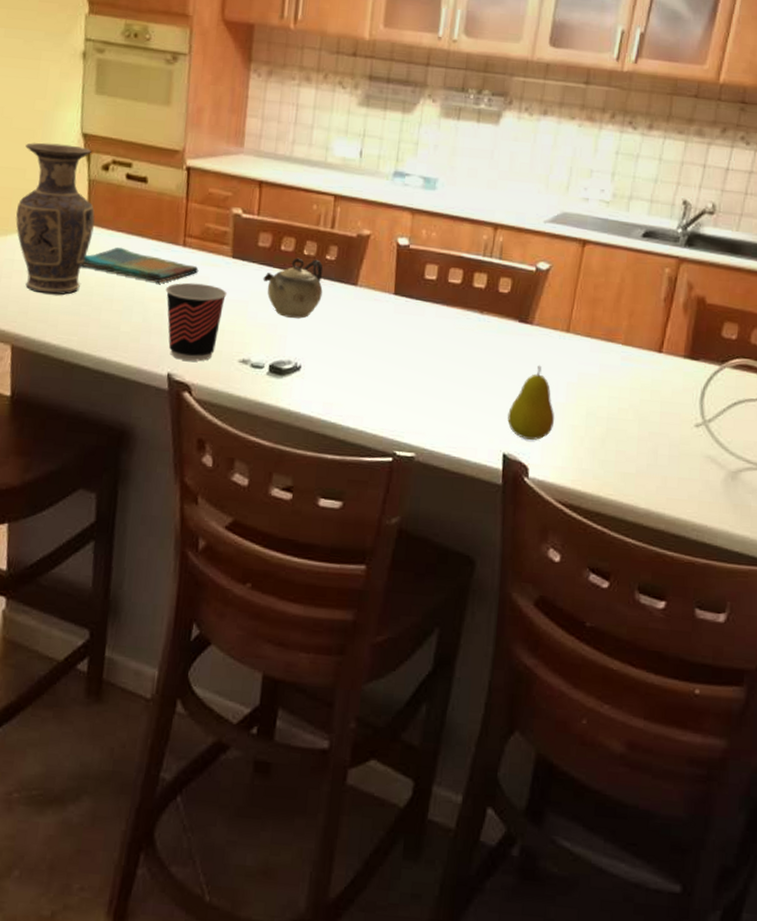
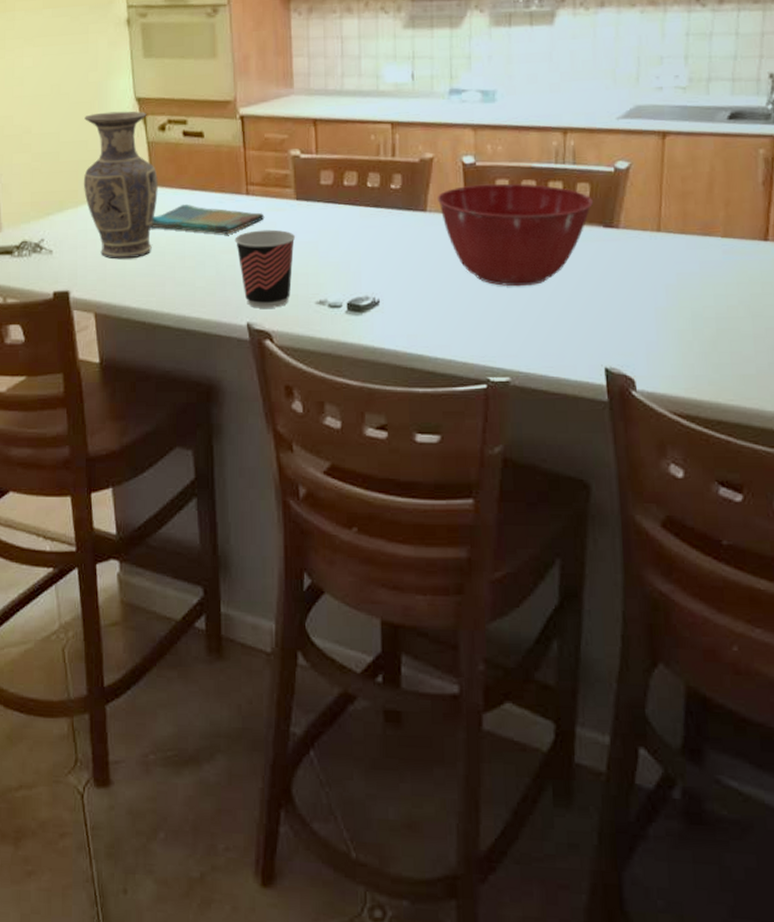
teapot: present [263,257,324,319] -> none [329,190,392,253]
mixing bowl: none [368,266,513,369] -> present [437,183,593,287]
fruit: present [507,365,555,440] -> none [604,270,658,350]

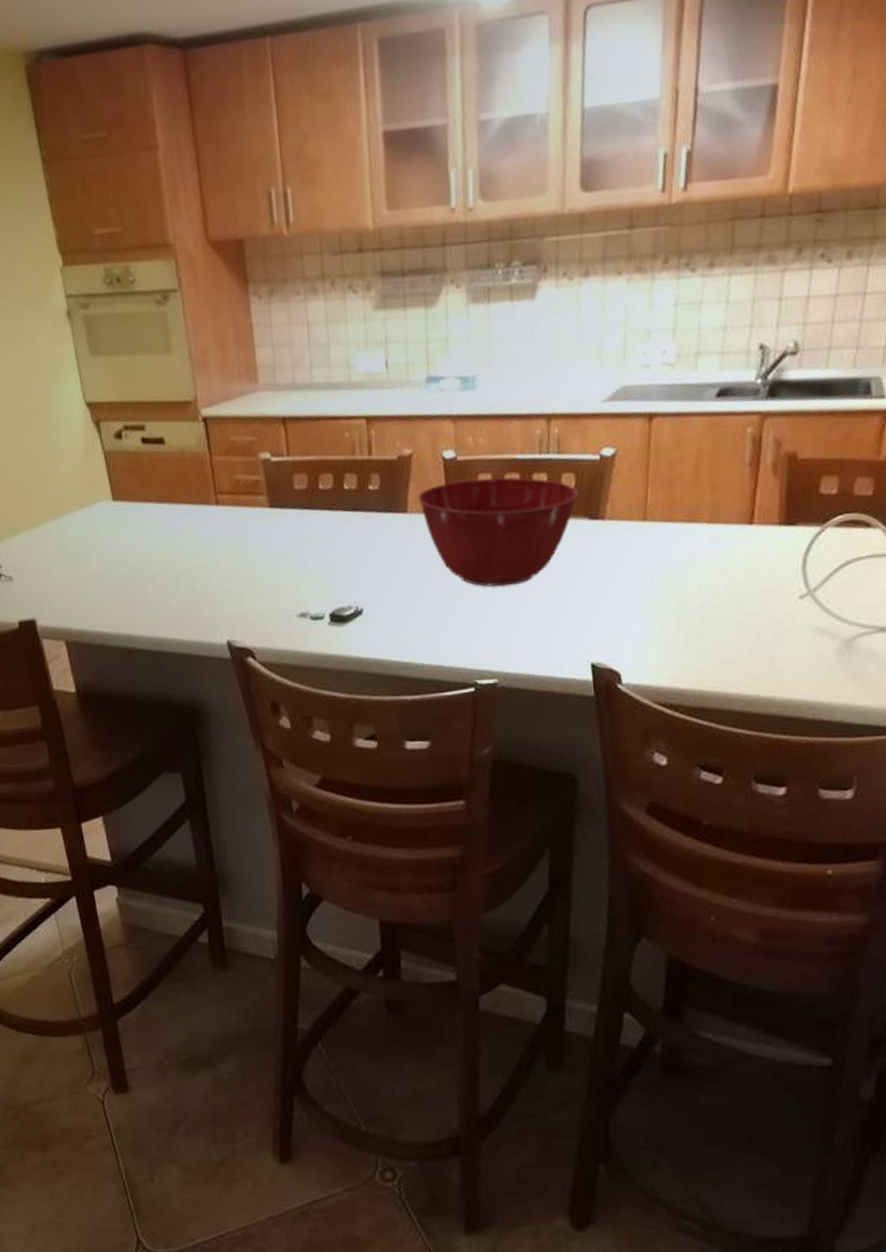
vase: present [83,111,158,260] -> none [31,417,121,583]
dish towel: present [151,204,265,234] -> none [116,518,238,549]
cup: present [234,229,296,308] -> none [207,541,272,625]

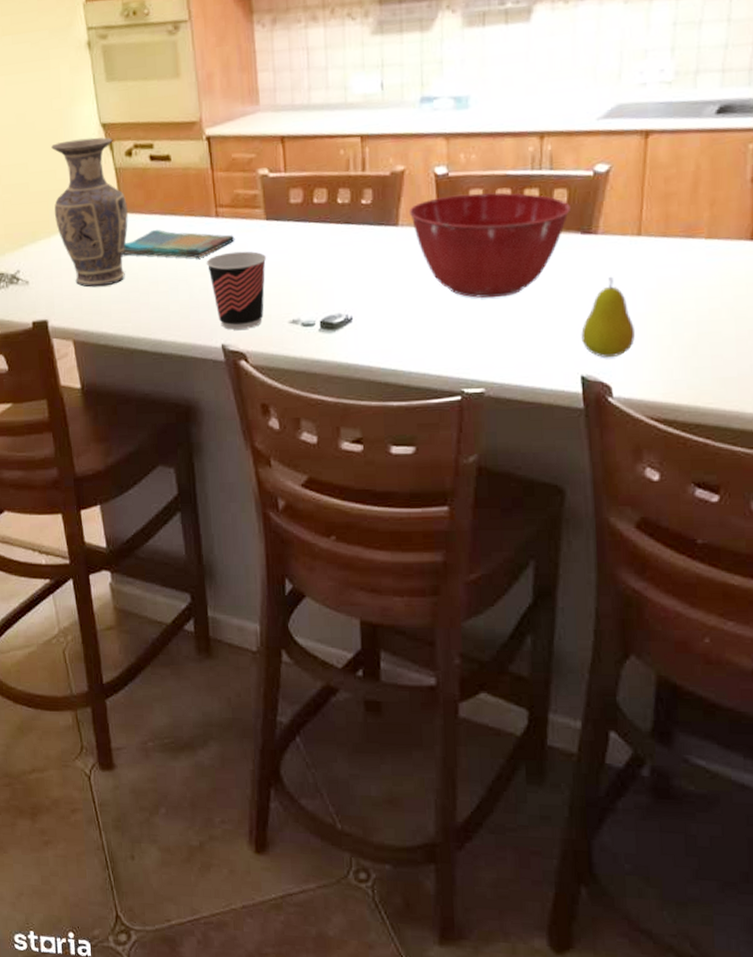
vase: none [31,417,121,583] -> present [51,137,128,288]
dish towel: none [116,518,238,549] -> present [123,229,235,258]
cup: none [207,541,272,625] -> present [206,251,267,330]
fruit: none [590,562,643,644] -> present [581,276,636,357]

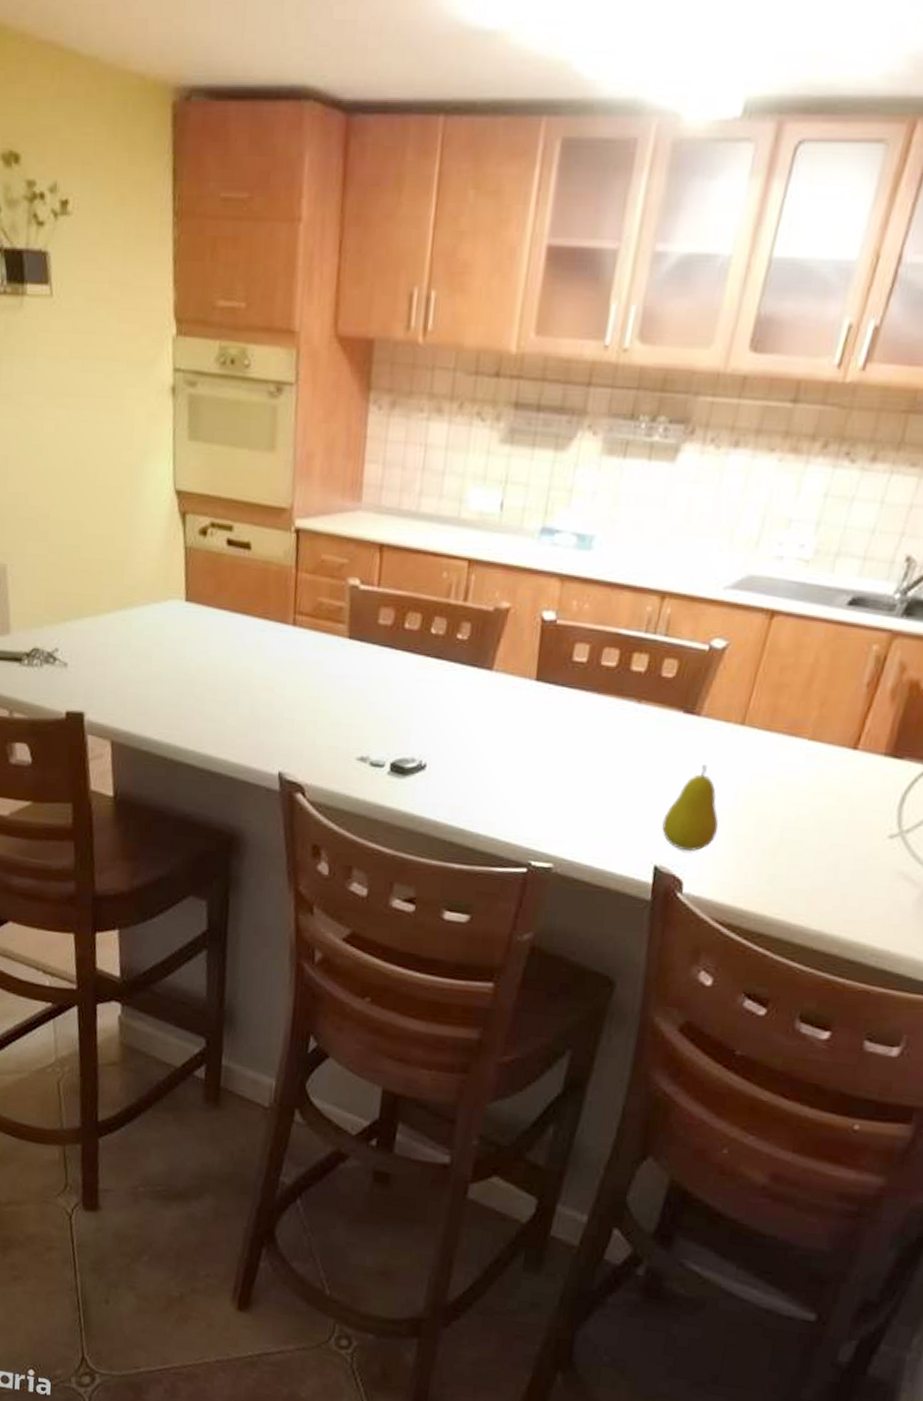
vase: present [51,137,128,288] -> none [106,503,194,684]
dish towel: present [123,229,235,258] -> none [181,627,311,669]
cup: present [206,251,267,330] -> none [274,668,343,759]
mixing bowl: present [408,192,570,299] -> none [506,646,678,768]

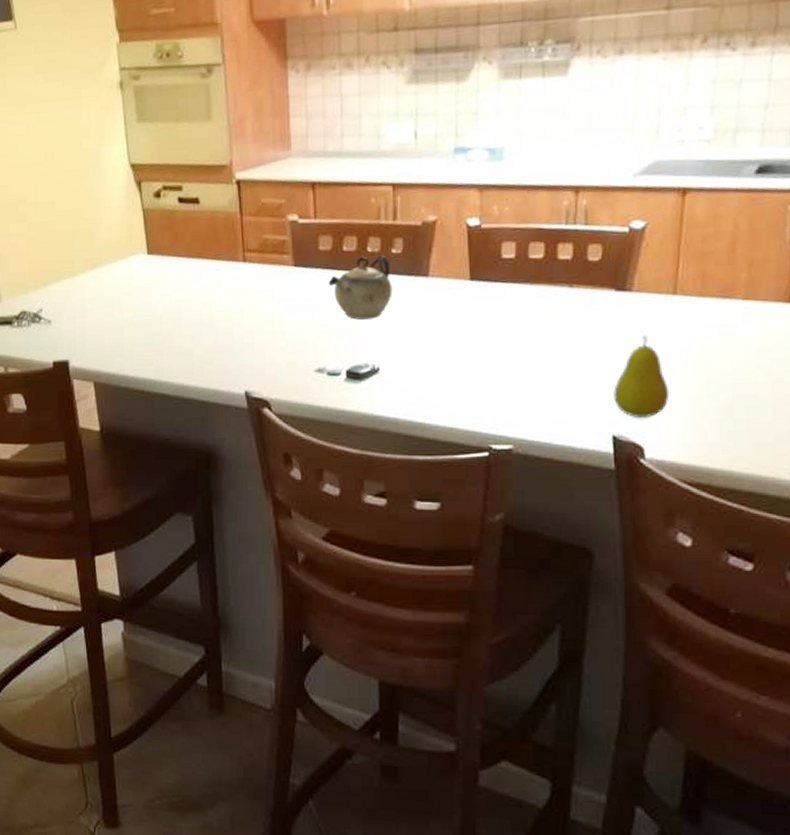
teapot: none [383,637,454,710] -> present [328,255,393,320]

